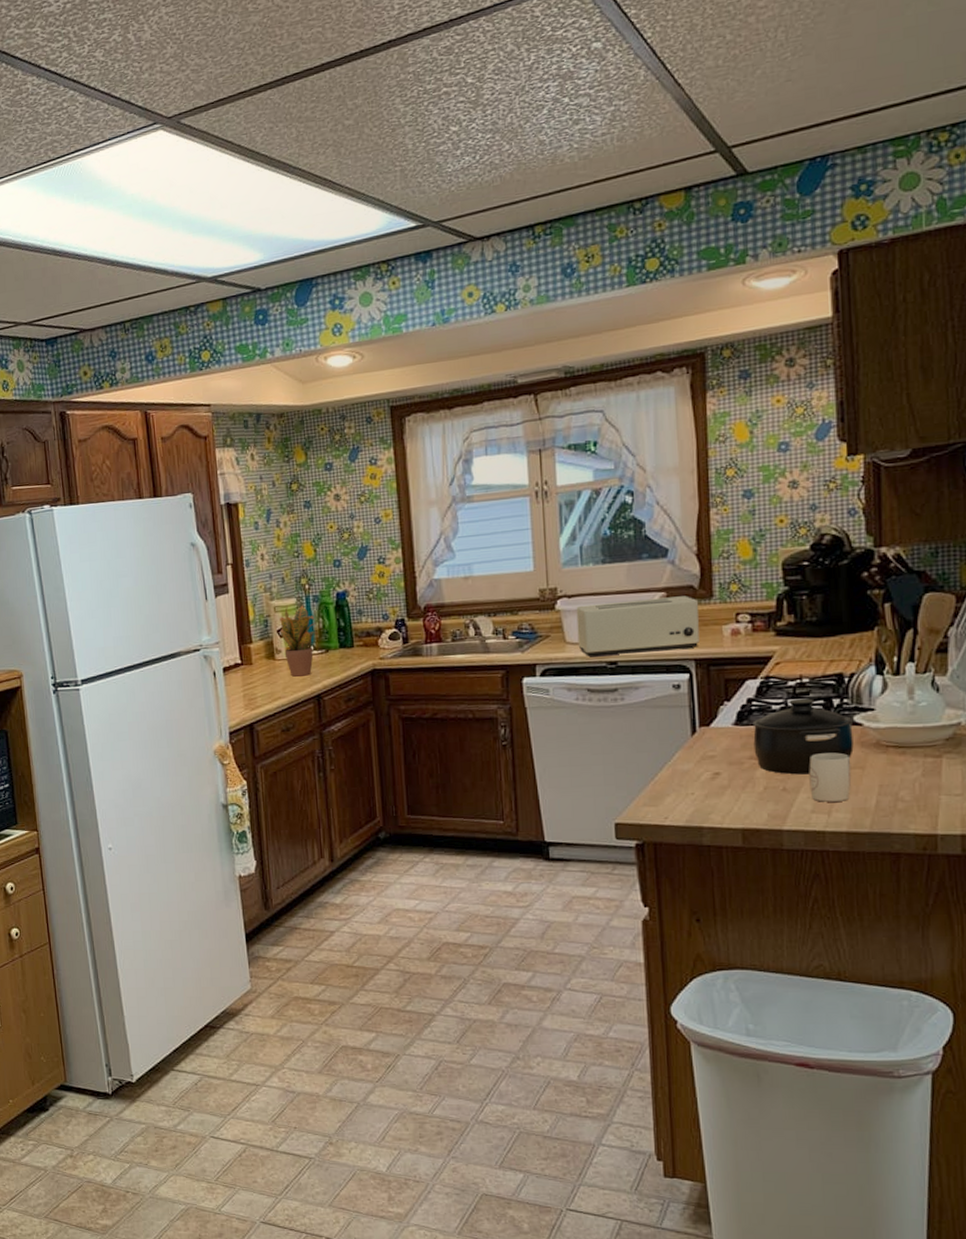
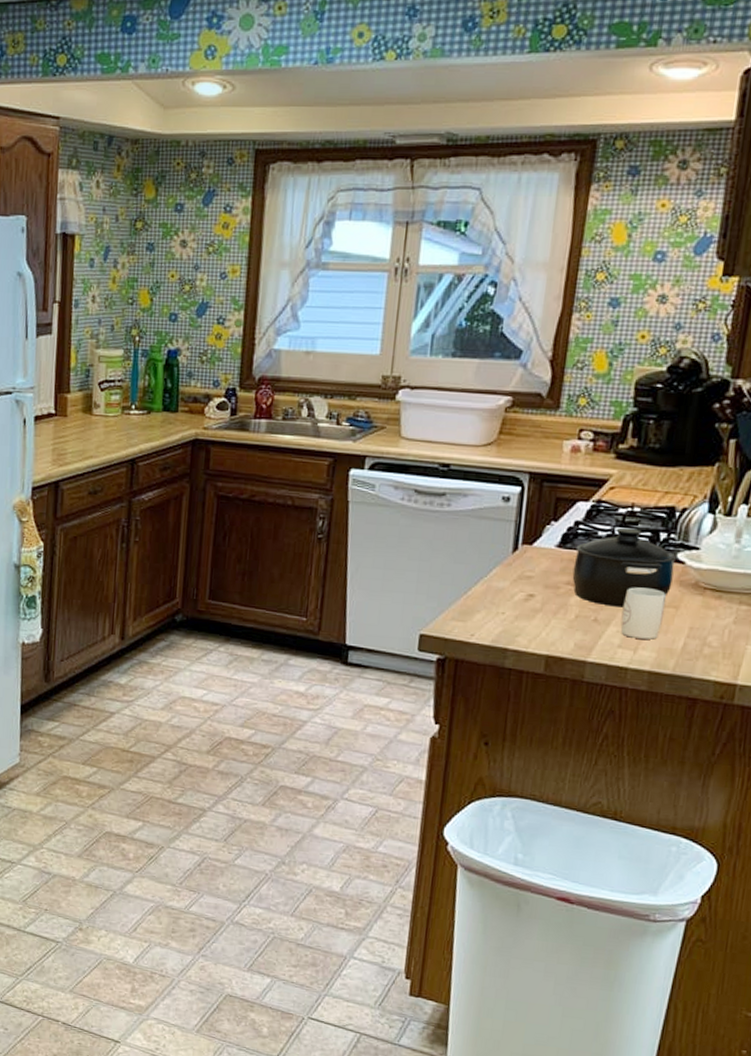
potted plant: present [279,605,319,677] -> none [101,356,143,437]
toaster: present [576,596,700,657] -> none [412,399,544,460]

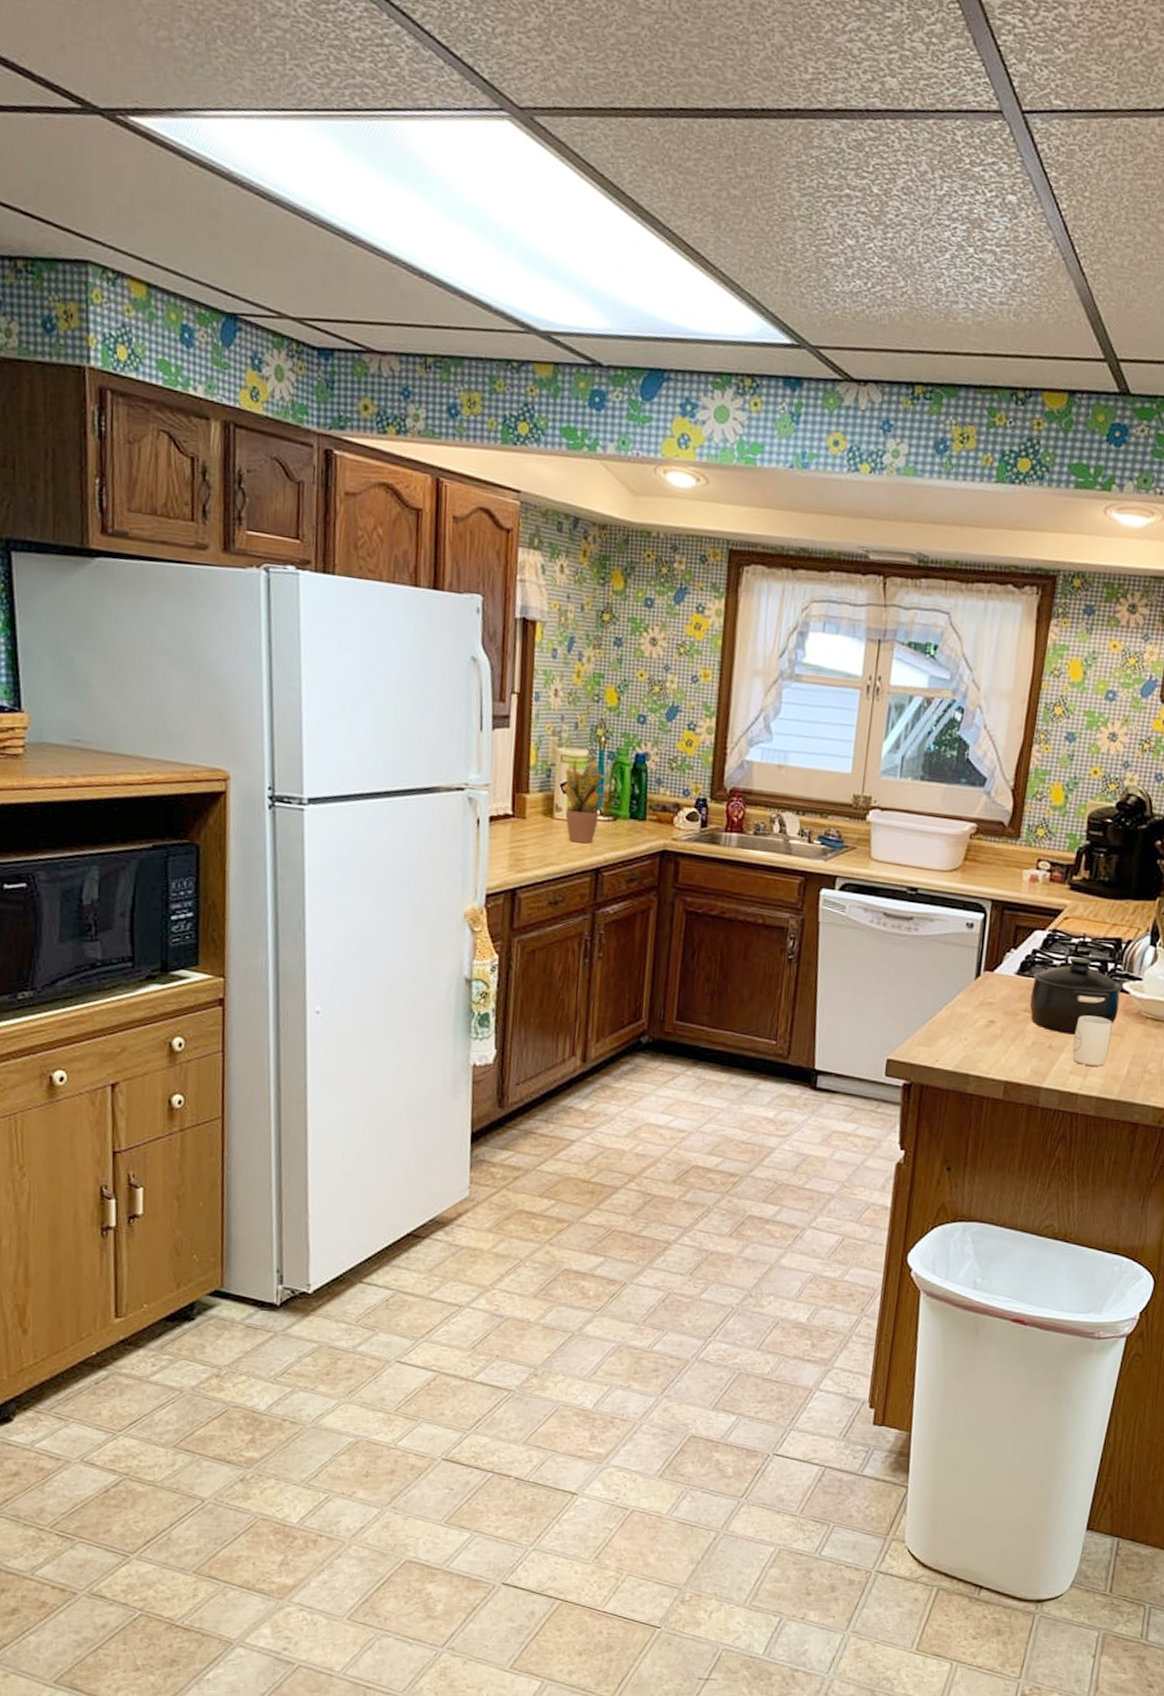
potted plant: none [101,356,143,437] -> present [563,756,608,844]

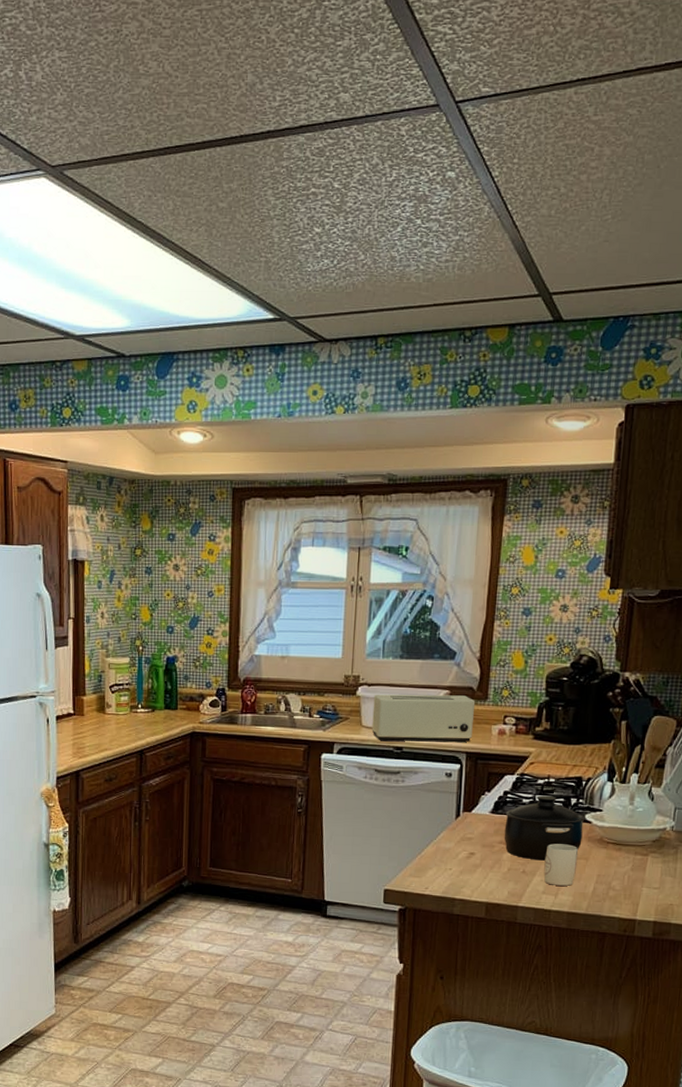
potted plant: present [563,756,608,844] -> none [111,663,147,732]
toaster: none [882,821,1006,888] -> present [371,694,476,742]

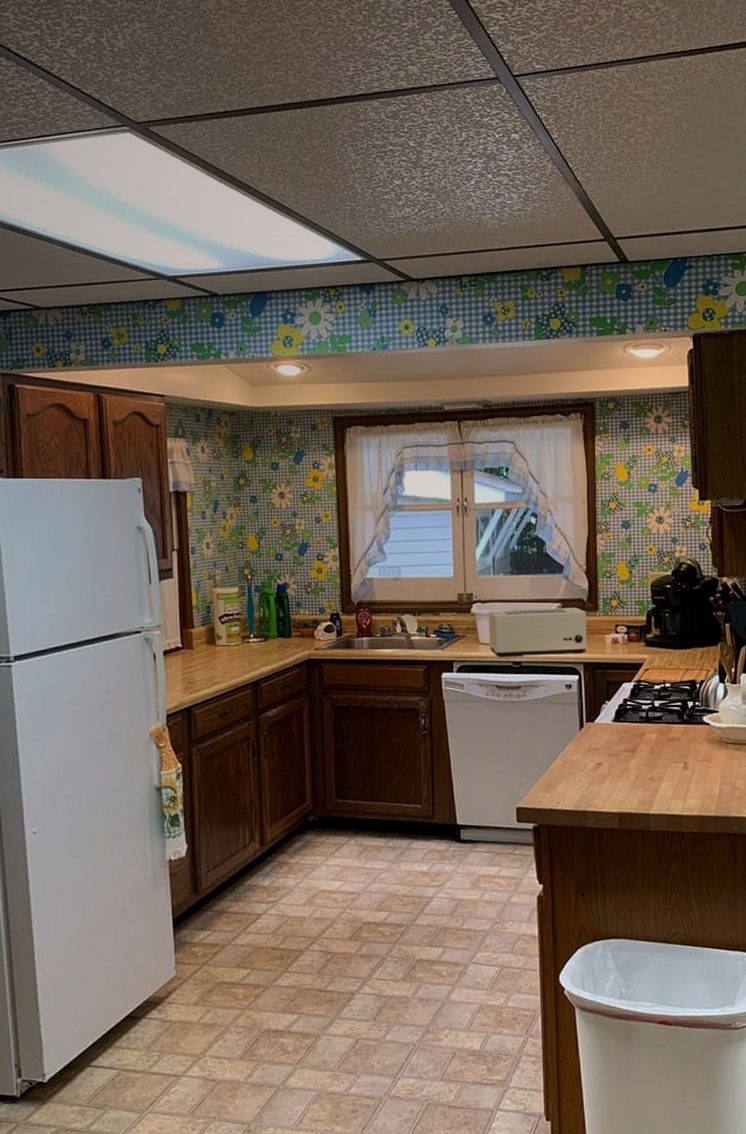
saucepan: present [504,795,585,861] -> none [627,700,703,766]
mug: present [543,843,578,886] -> none [670,747,702,790]

